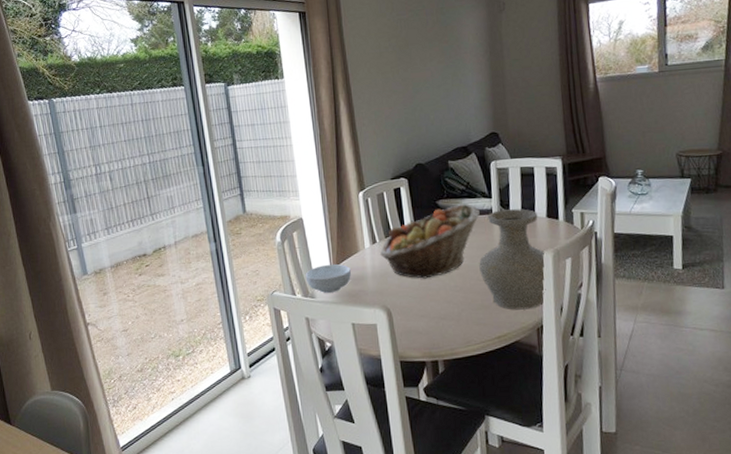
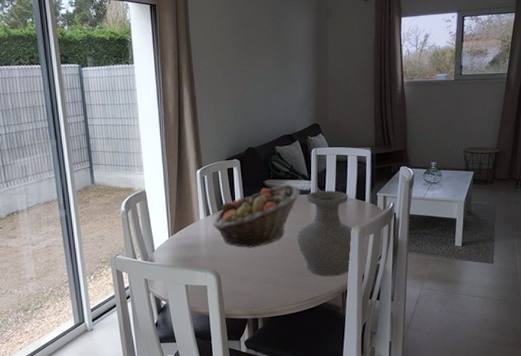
cereal bowl: present [305,263,351,293] -> none [146,232,186,258]

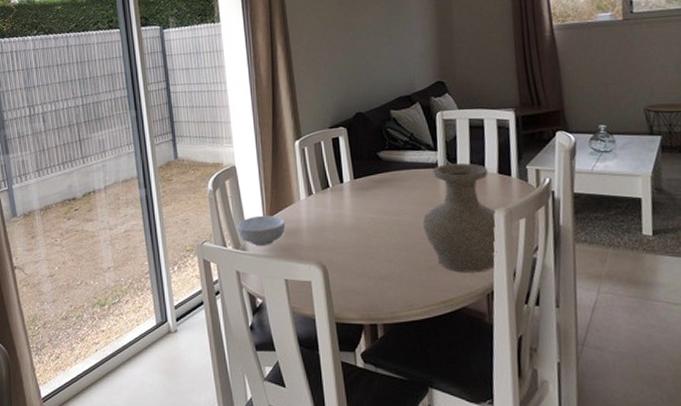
cereal bowl: none [146,232,186,258] -> present [237,215,285,246]
fruit basket: present [213,184,300,248] -> none [316,155,424,235]

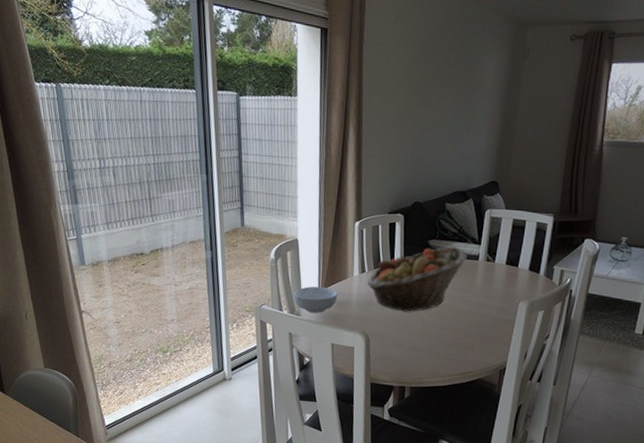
fruit basket: none [316,155,424,235] -> present [367,246,467,312]
vase: present [423,163,498,273] -> none [457,257,522,352]

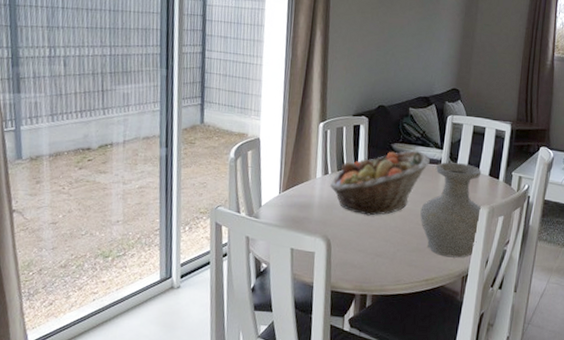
cereal bowl: present [293,286,337,313] -> none [252,187,299,216]
vase: none [457,257,522,352] -> present [420,162,483,258]

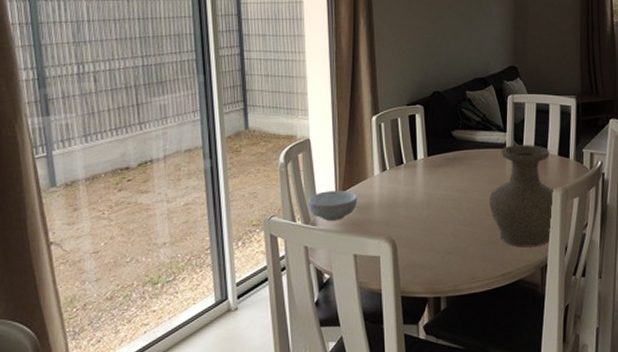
cereal bowl: none [252,187,299,216] -> present [308,190,357,221]
fruit basket: present [330,150,430,216] -> none [390,135,493,211]

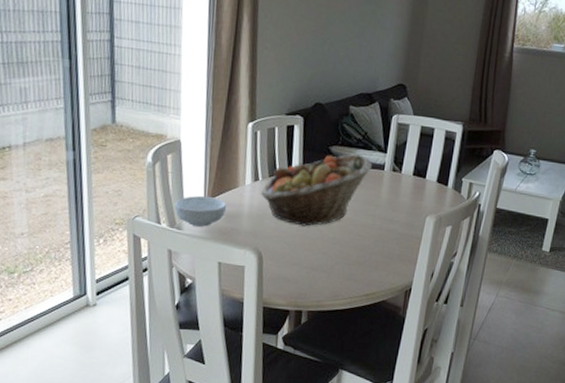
fruit basket: none [390,135,493,211] -> present [261,153,372,226]
vase: present [489,145,556,248] -> none [360,167,429,271]

